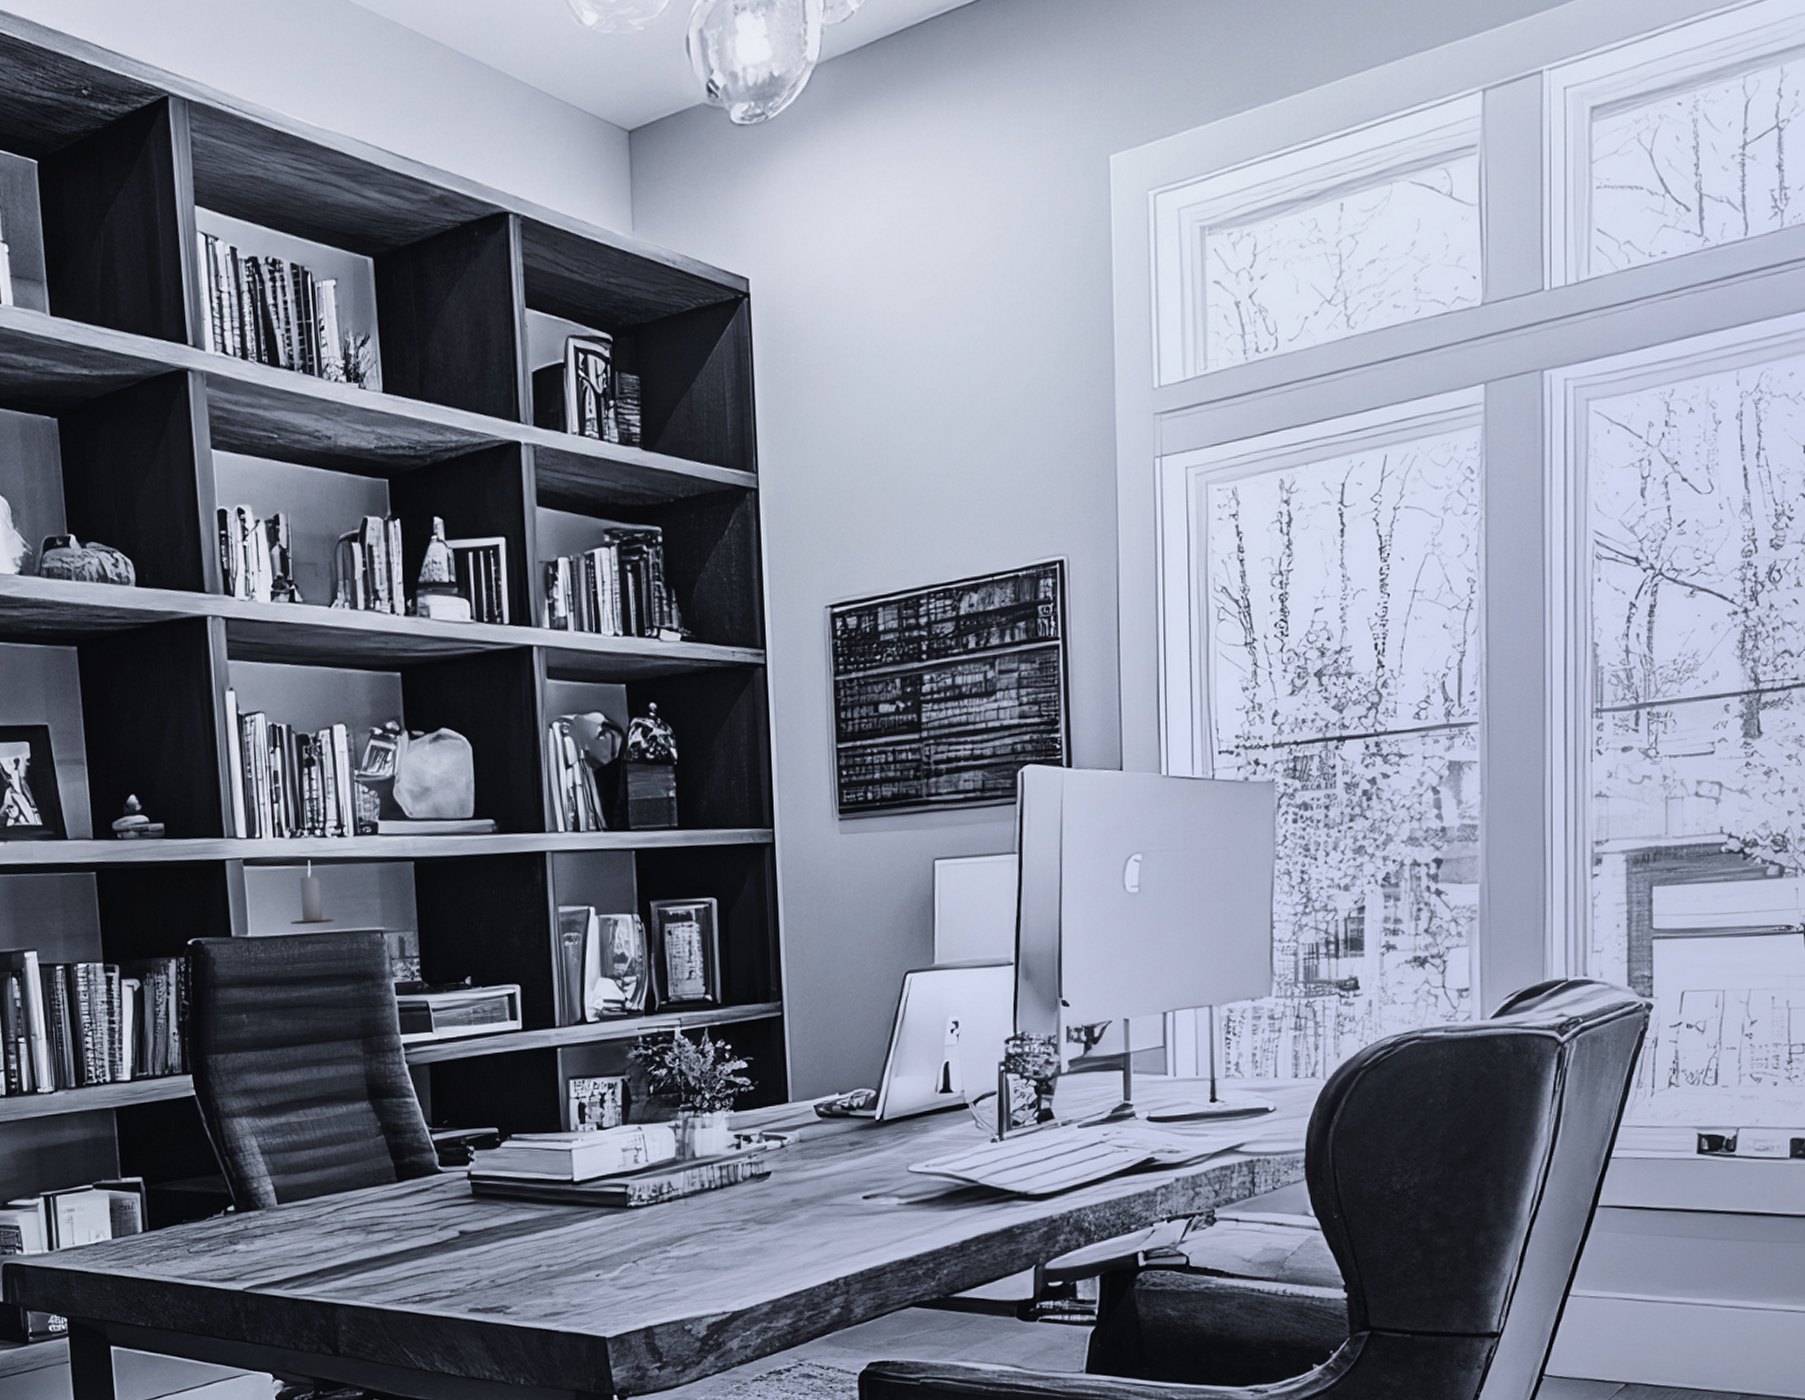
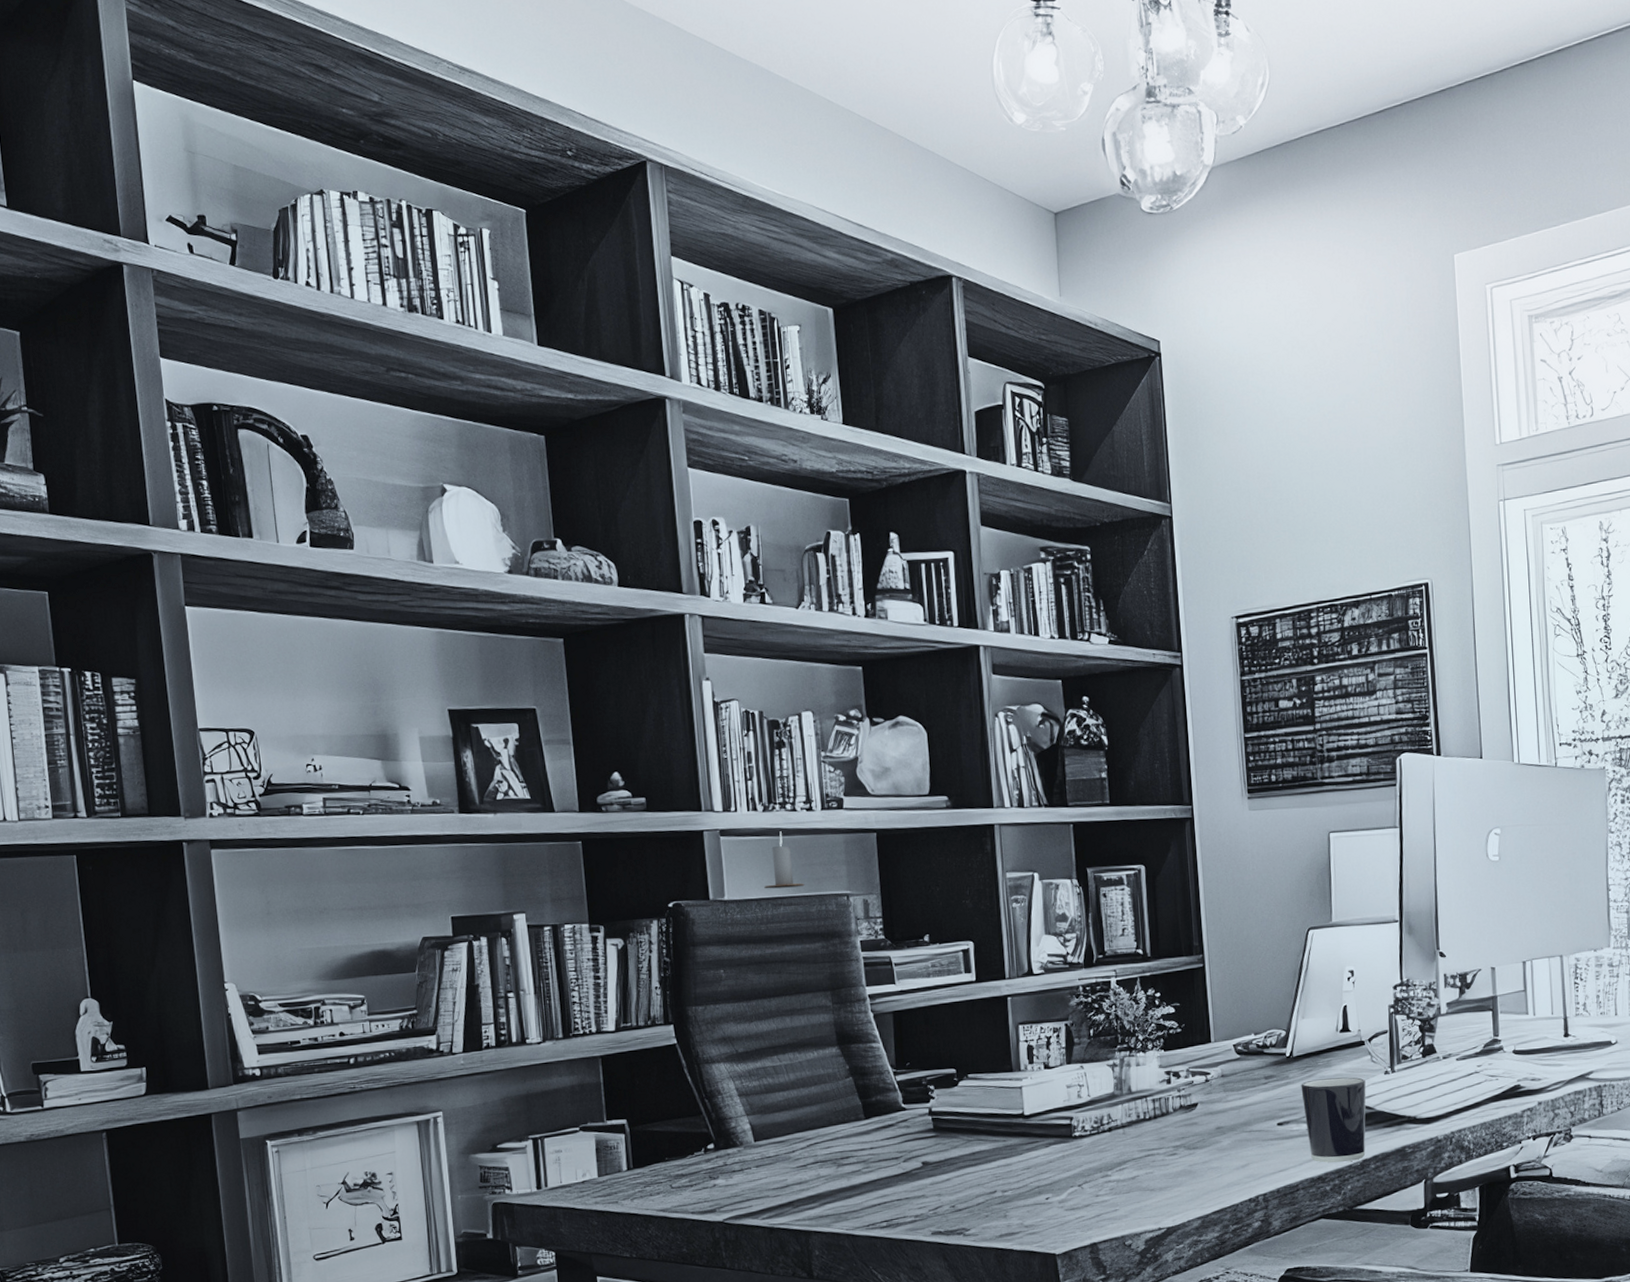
mug: none [892,1145,969,1243] -> present [1301,1077,1367,1163]

